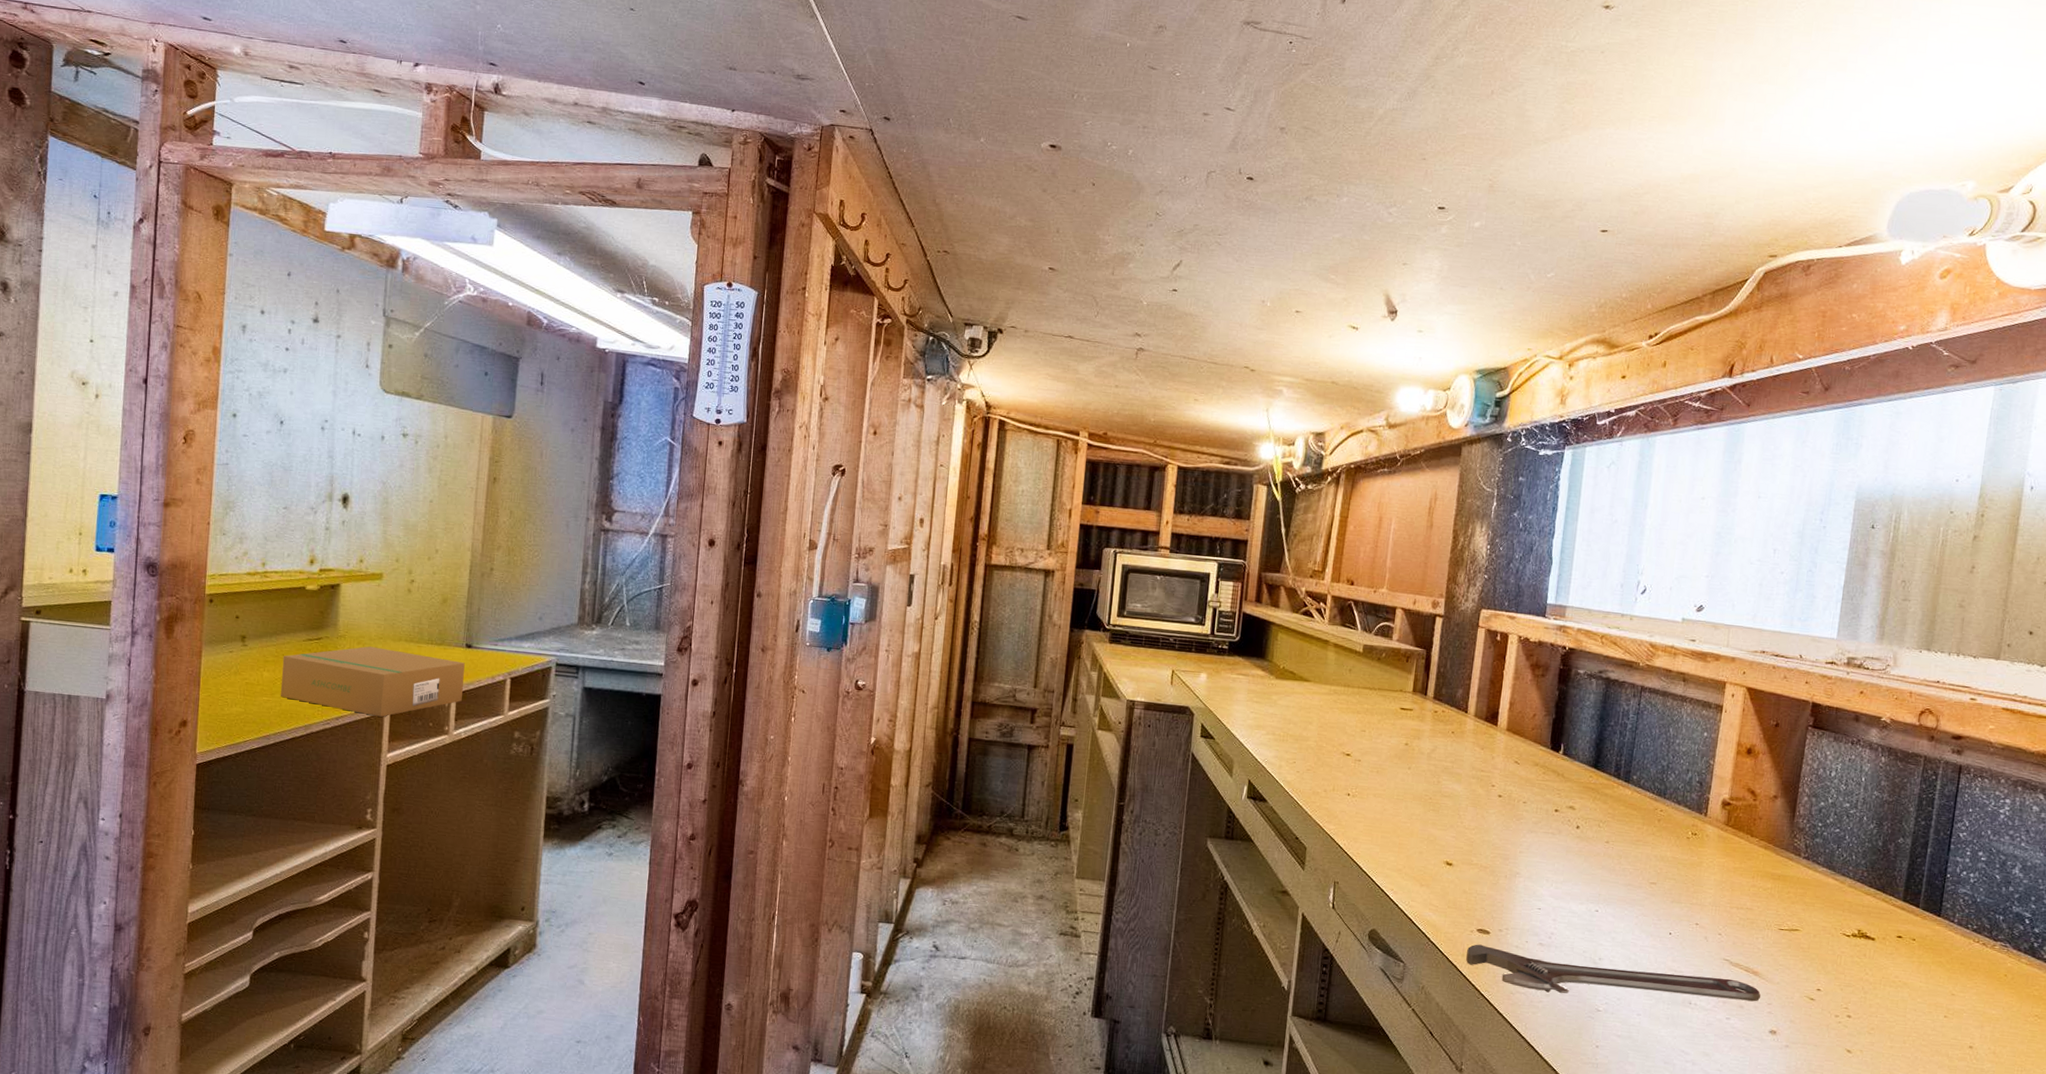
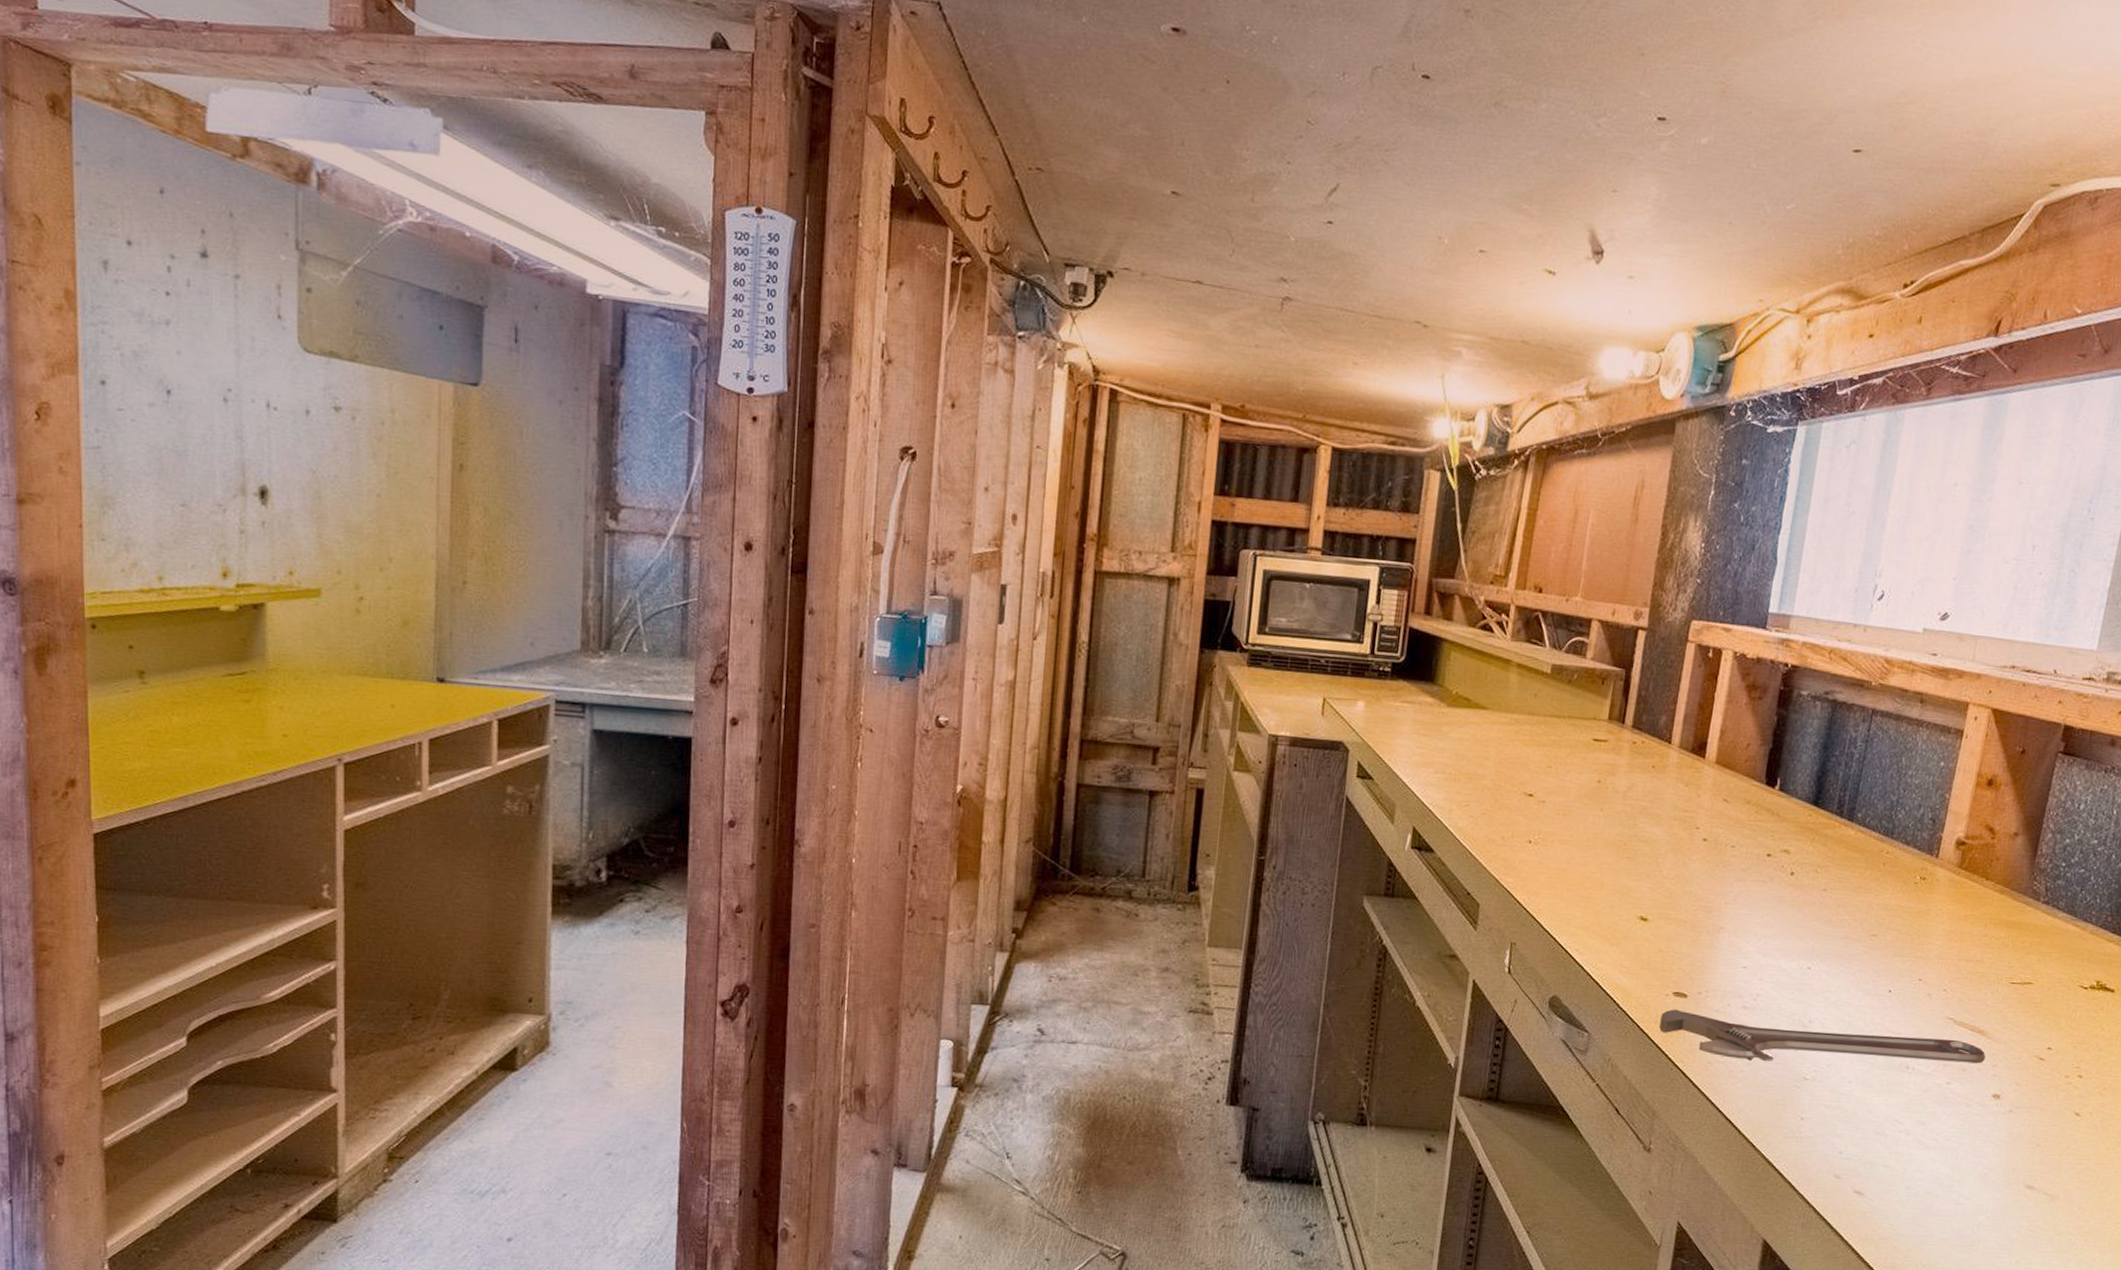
box: present [280,646,465,717] -> none [196,682,437,771]

